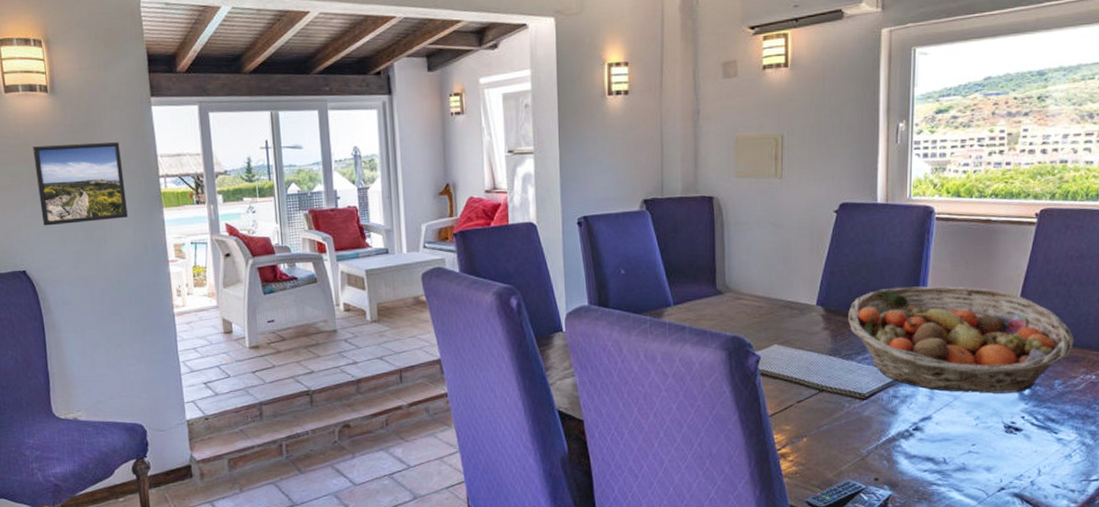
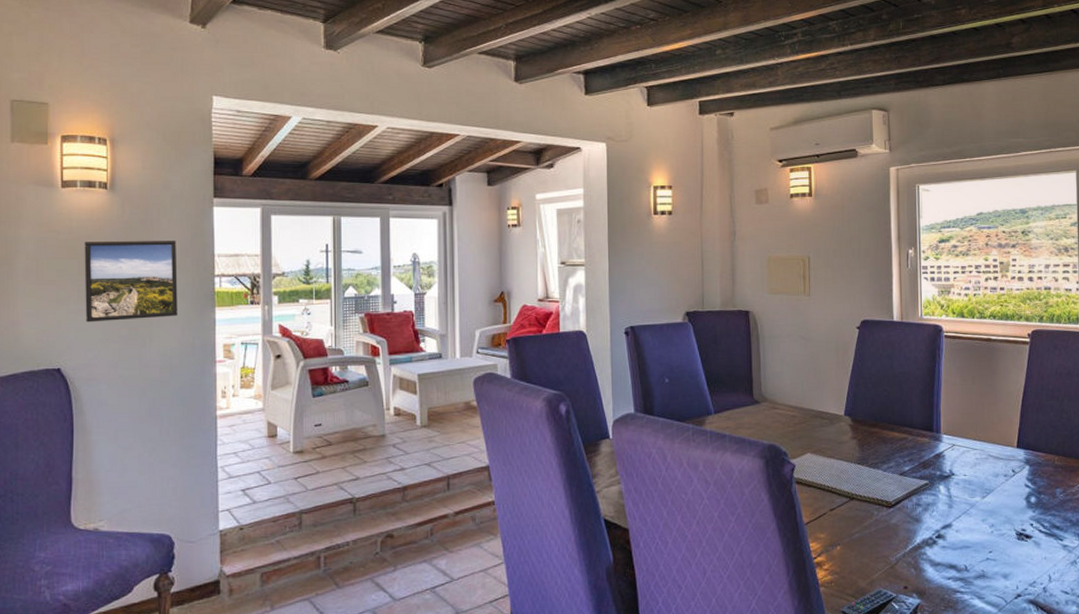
fruit basket: present [848,285,1074,394] -> none [873,398,1070,502]

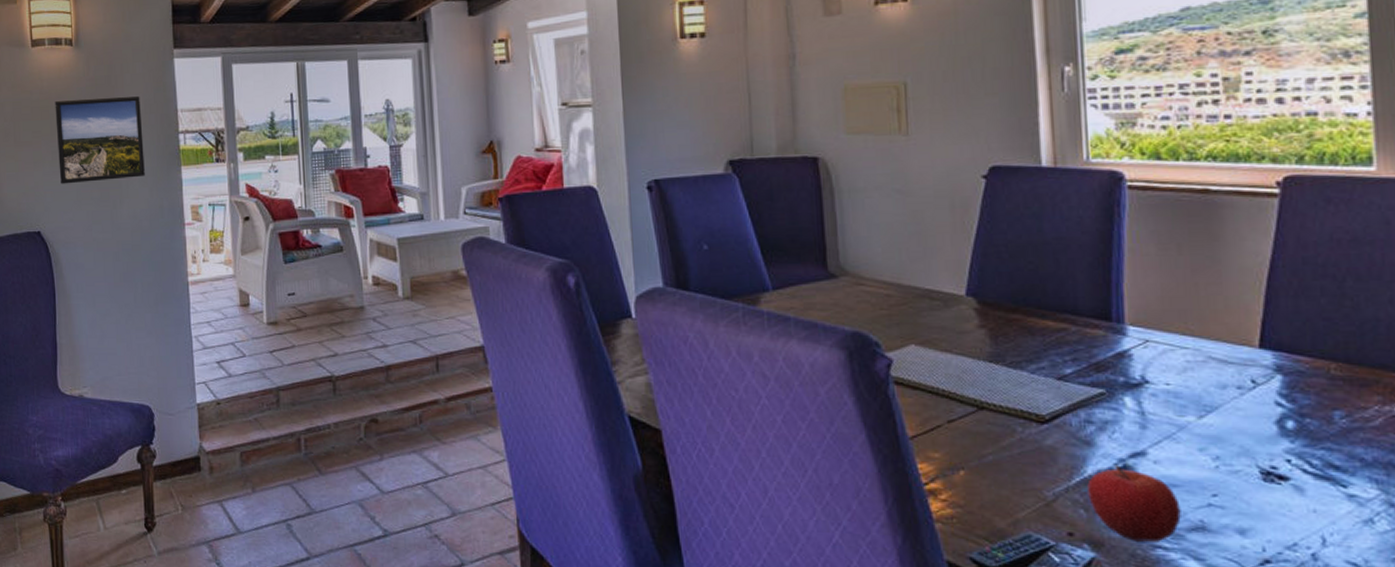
fruit: none [916,535,971,589] -> present [1087,465,1181,542]

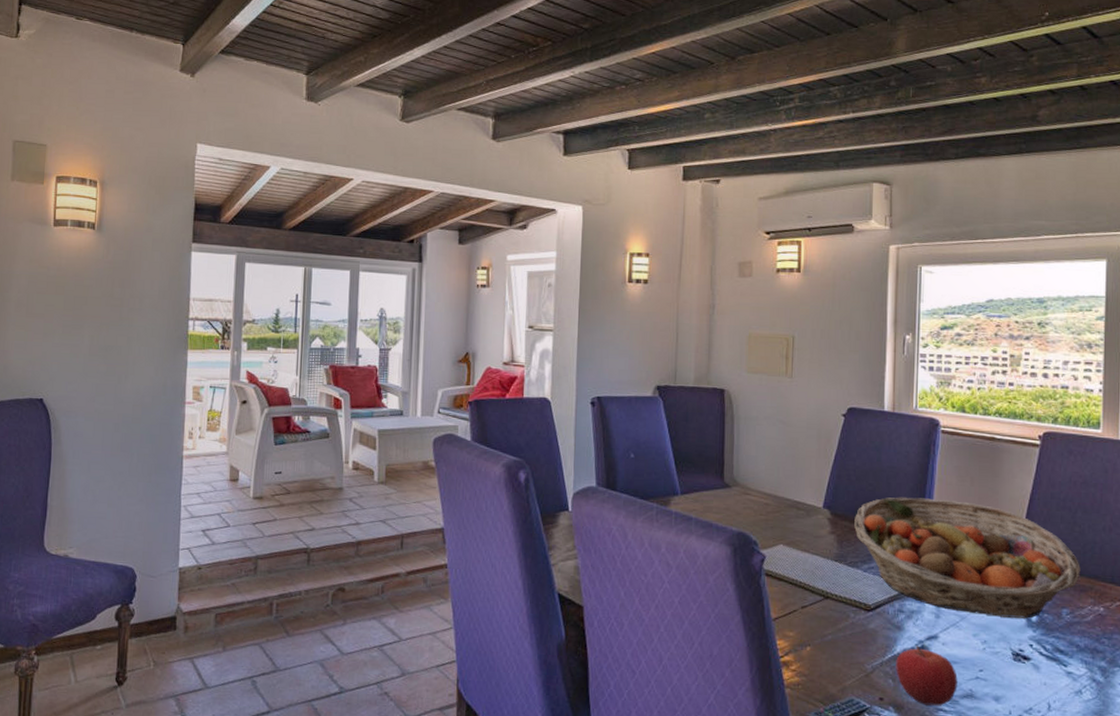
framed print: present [55,96,145,184] -> none [68,278,155,357]
fruit basket: none [1012,275,1358,425] -> present [854,497,1081,619]

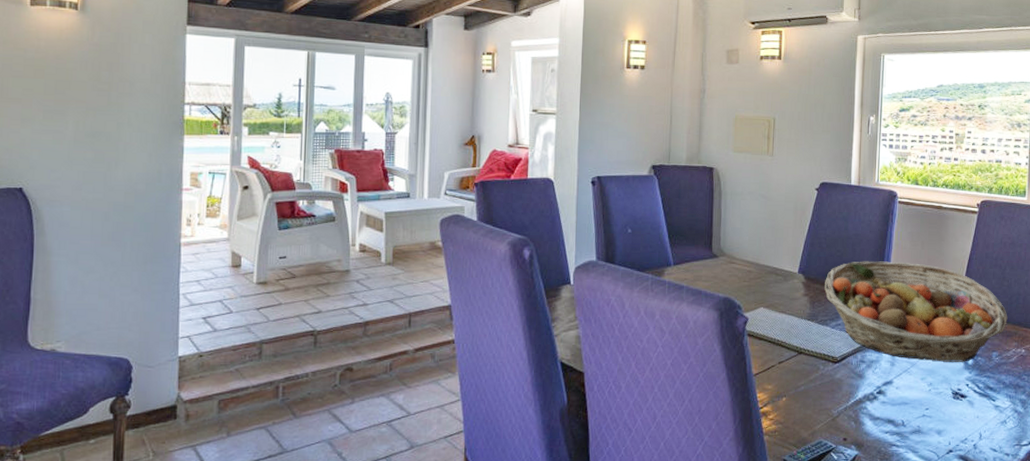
fruit: present [896,645,958,706] -> none [857,391,908,442]

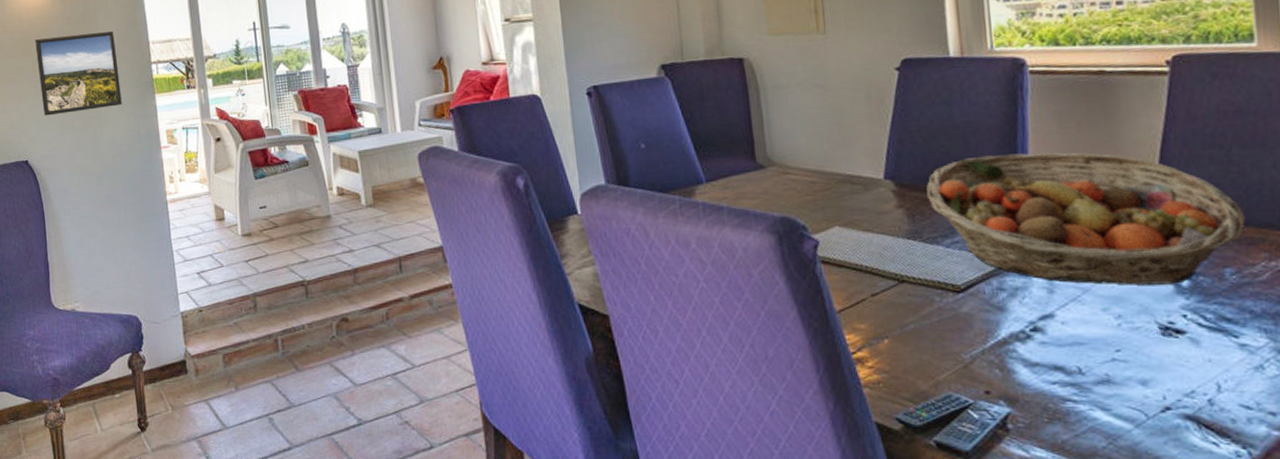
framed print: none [50,61,147,144] -> present [35,31,122,116]

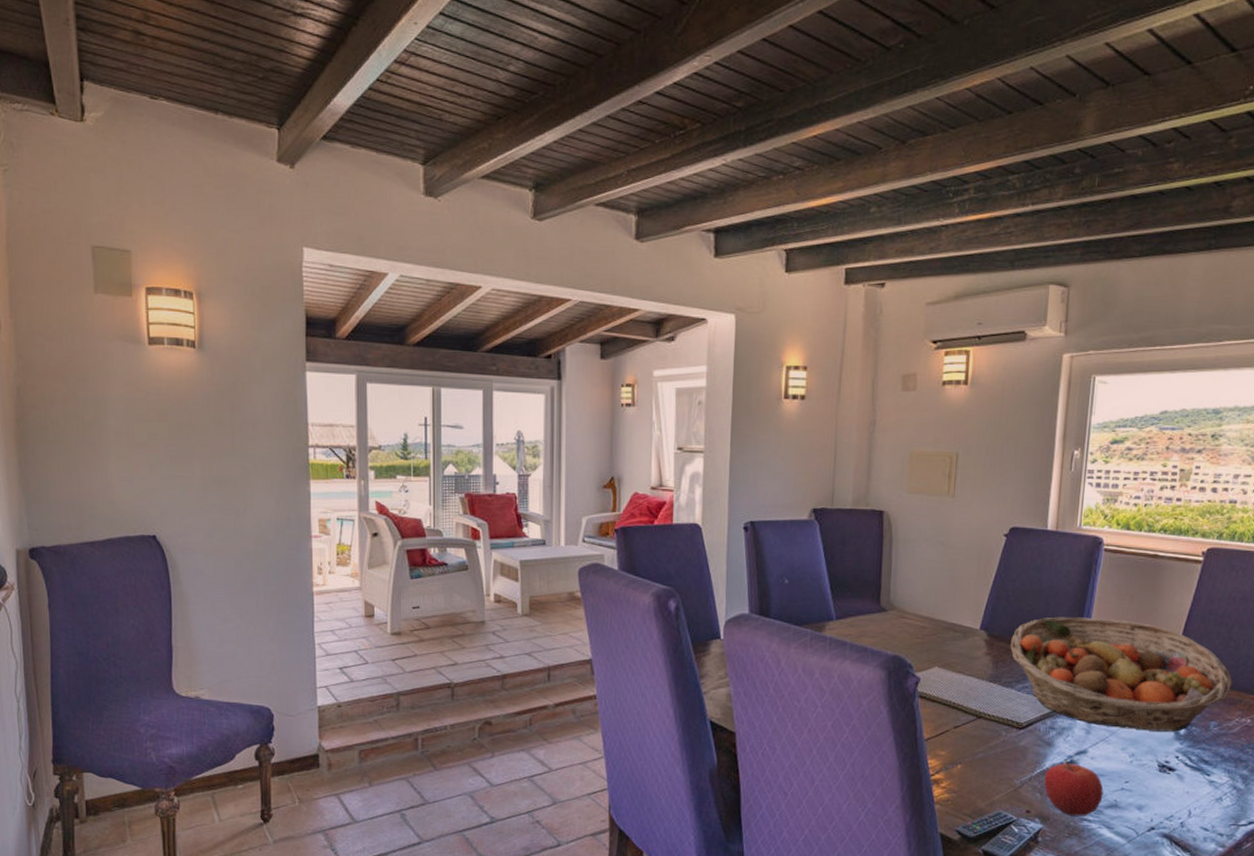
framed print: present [35,31,122,116] -> none [174,403,271,490]
fruit: none [1001,327,1088,396] -> present [1044,760,1104,816]

